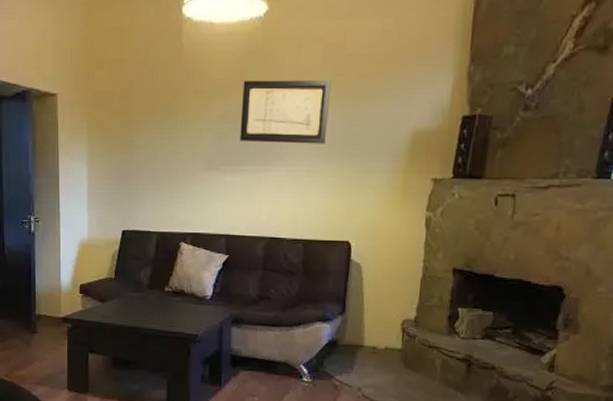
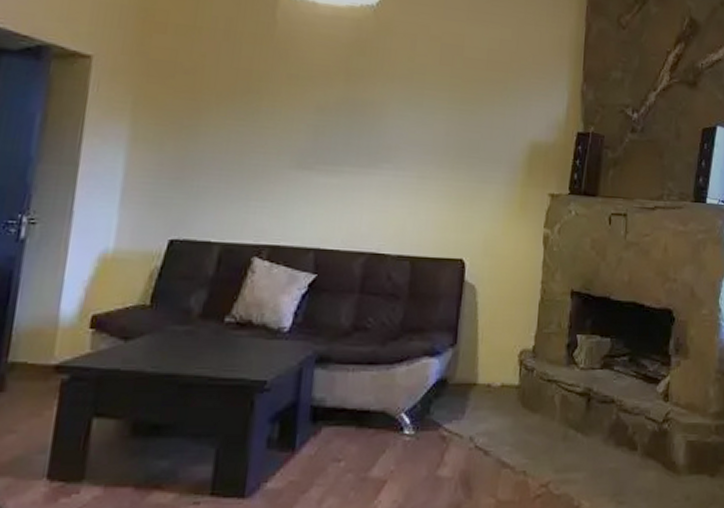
wall art: present [240,79,331,144] -> none [340,70,448,149]

